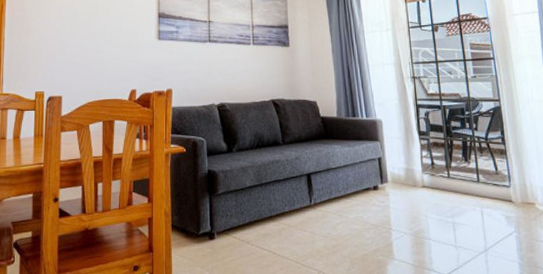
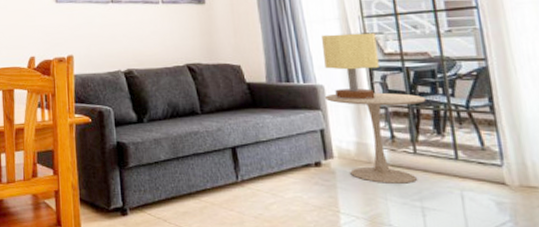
table lamp: none [381,76,424,132] -> present [322,32,380,100]
side table: none [383,126,457,203] -> present [325,92,426,184]

